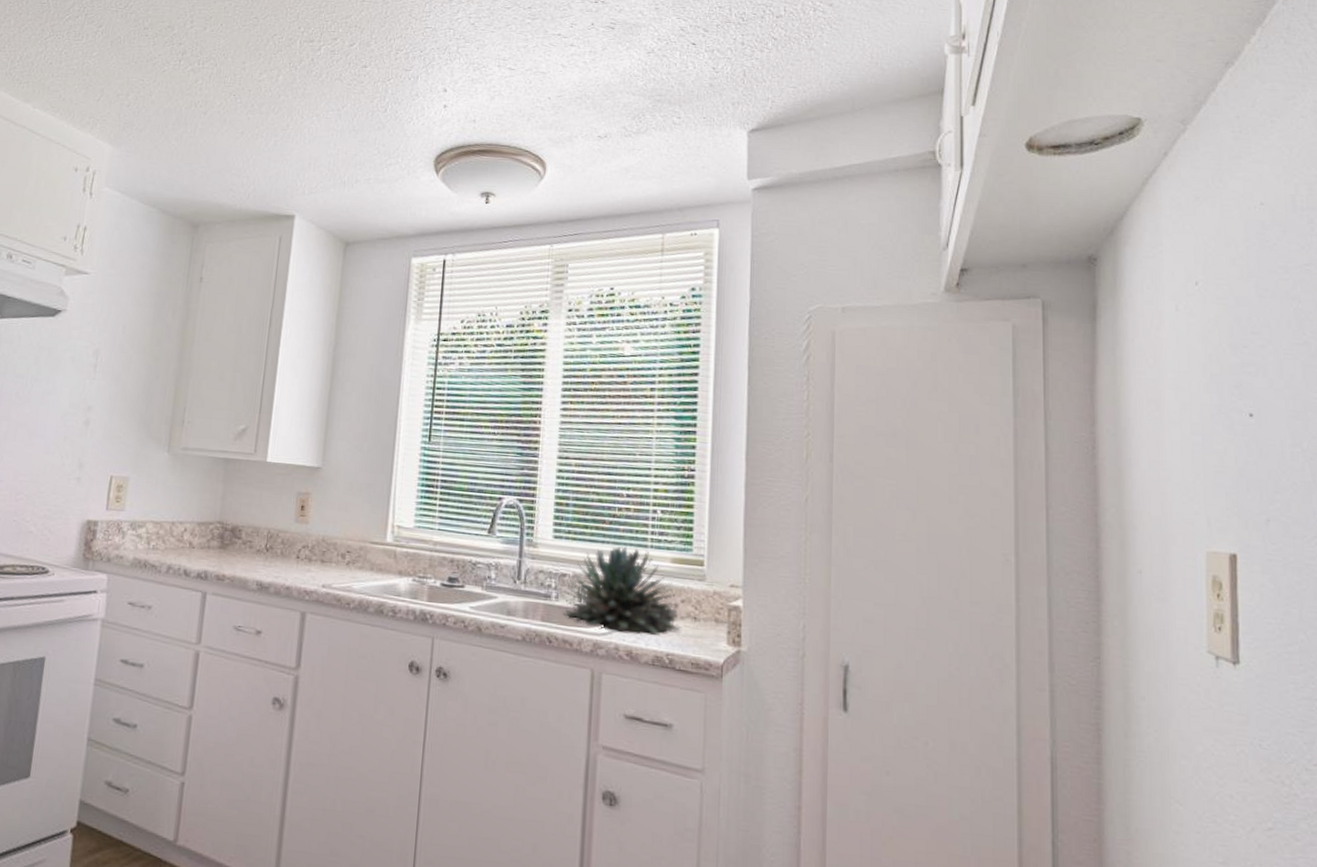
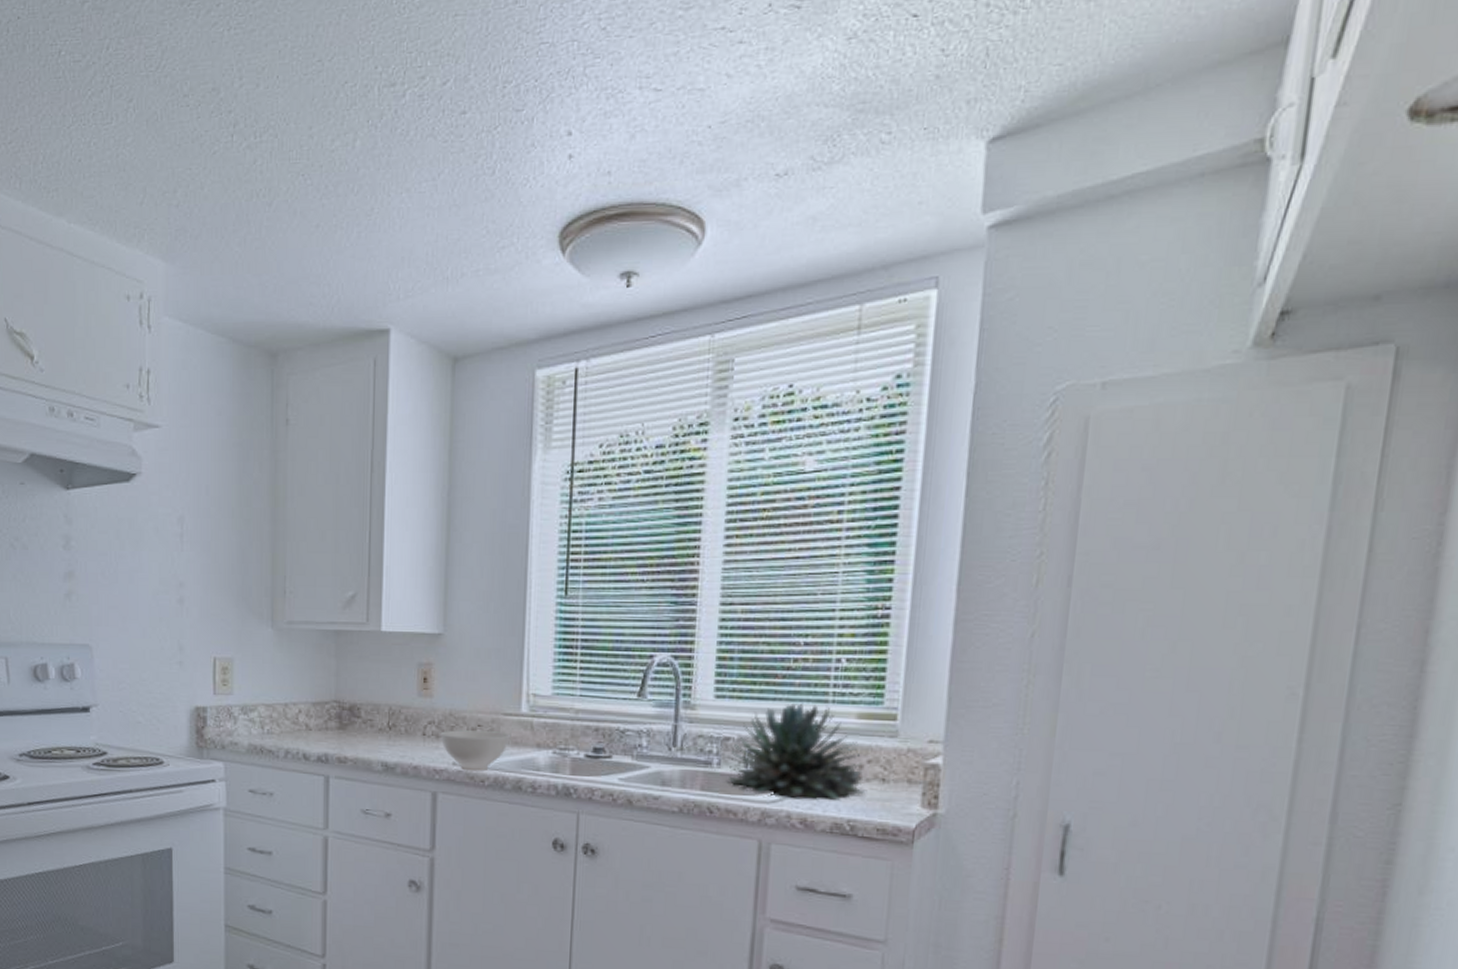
bowl: none [312,555,377,595] -> present [440,730,511,772]

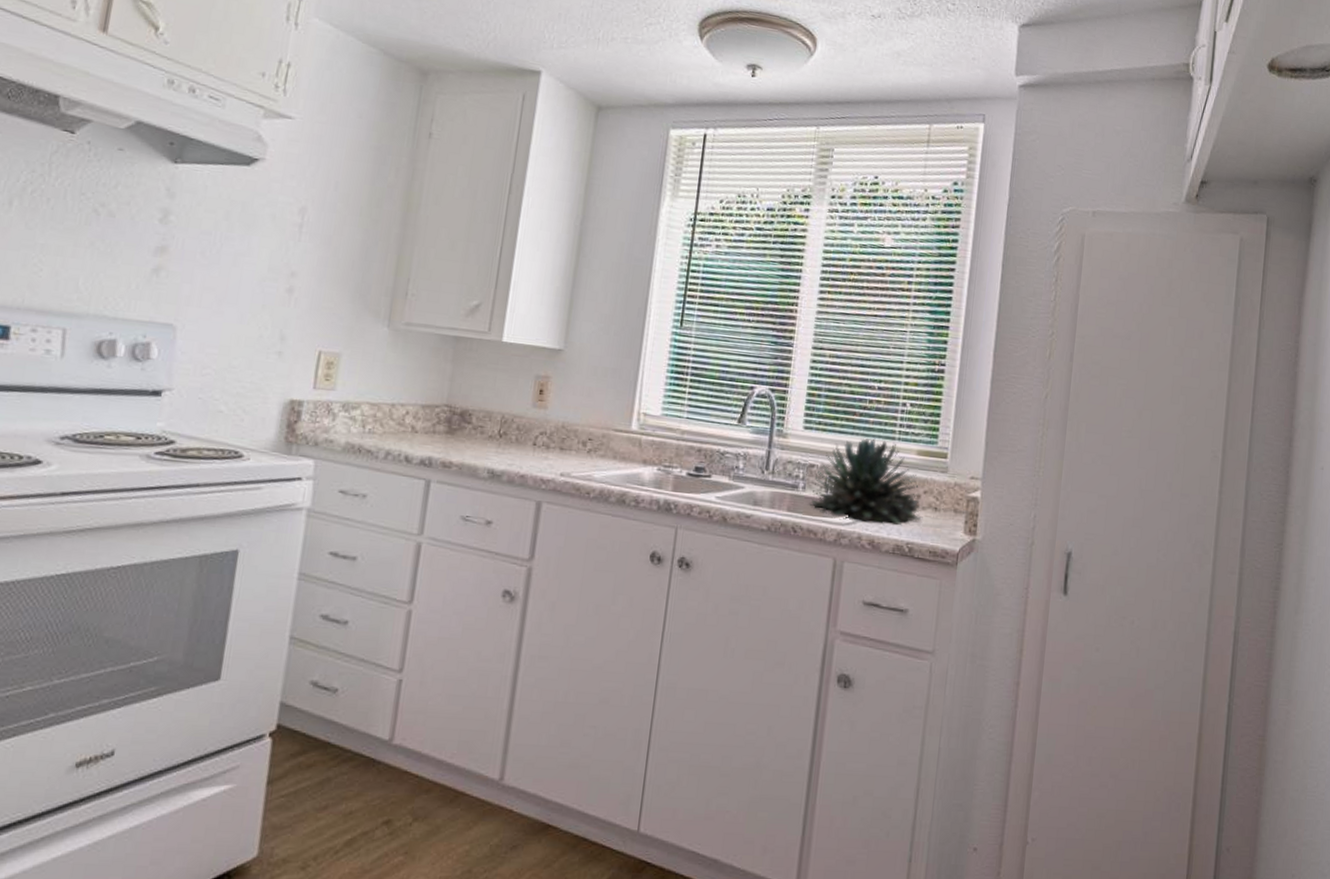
bowl: present [440,730,511,772] -> none [550,442,620,484]

